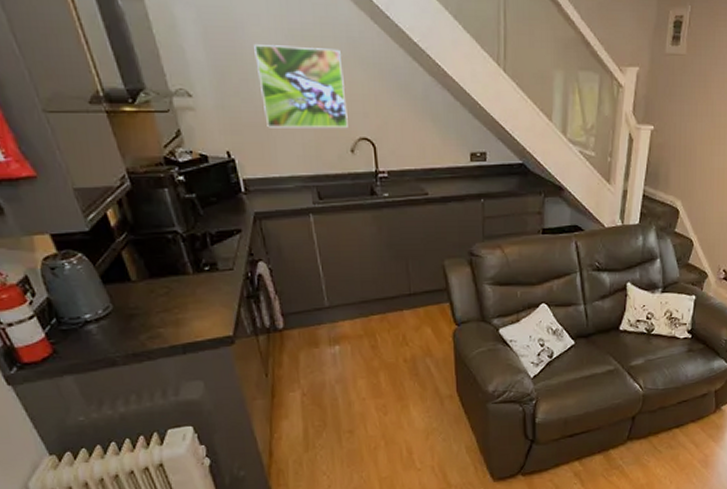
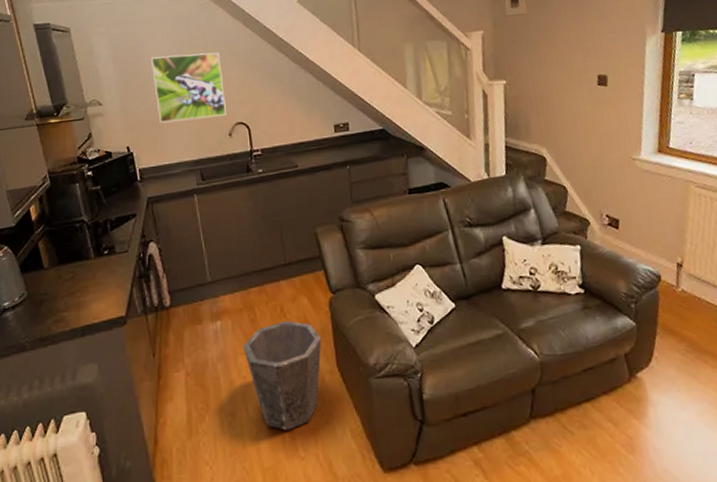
waste bin: none [362,348,443,446] -> present [243,320,322,431]

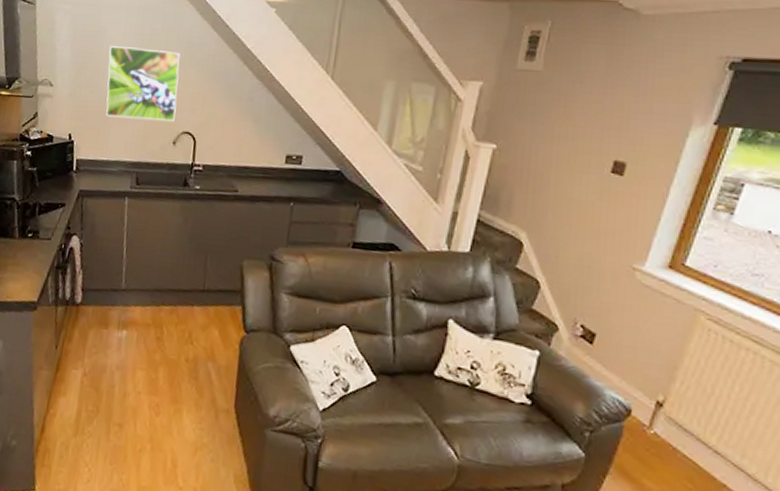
waste bin: present [243,320,322,431] -> none [143,347,225,457]

